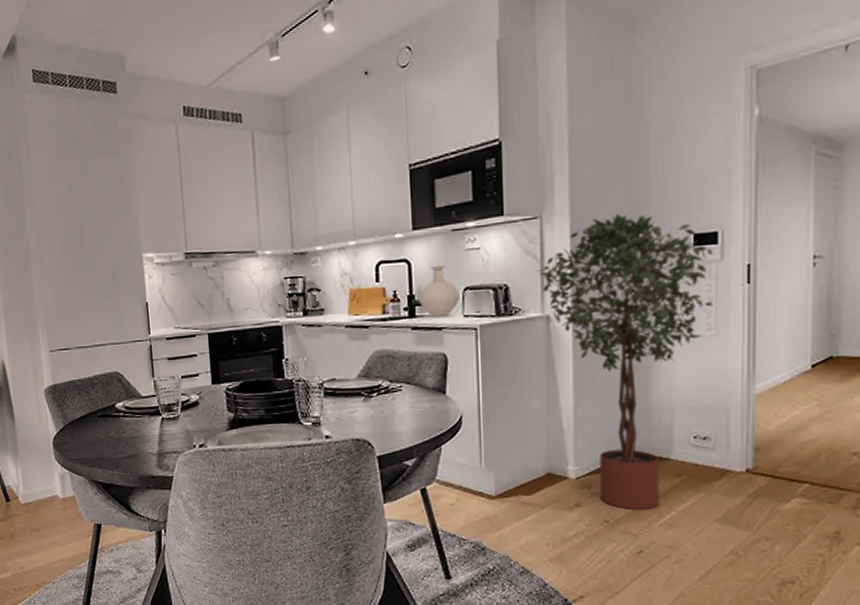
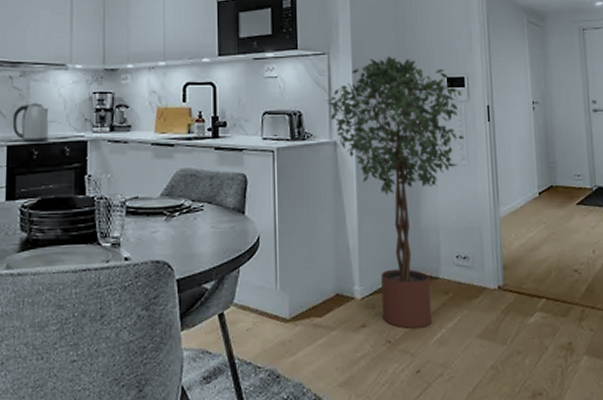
kettle: none [210,291,245,330] -> present [12,103,49,142]
ceramic jug: present [418,264,461,317] -> none [222,89,260,139]

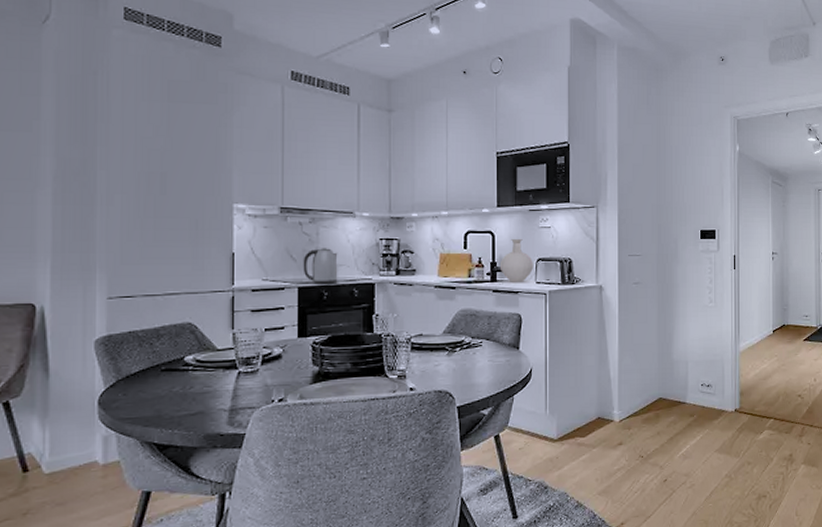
ceramic jug: none [222,89,260,139] -> present [499,238,534,282]
potted tree: present [325,56,464,328] -> none [593,210,713,445]

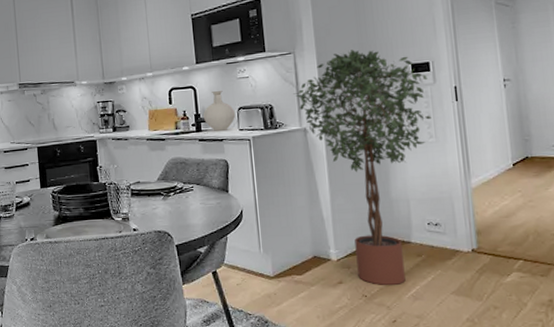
kettle: present [303,248,338,284] -> none [39,113,67,144]
potted tree: none [593,210,713,445] -> present [293,49,432,285]

